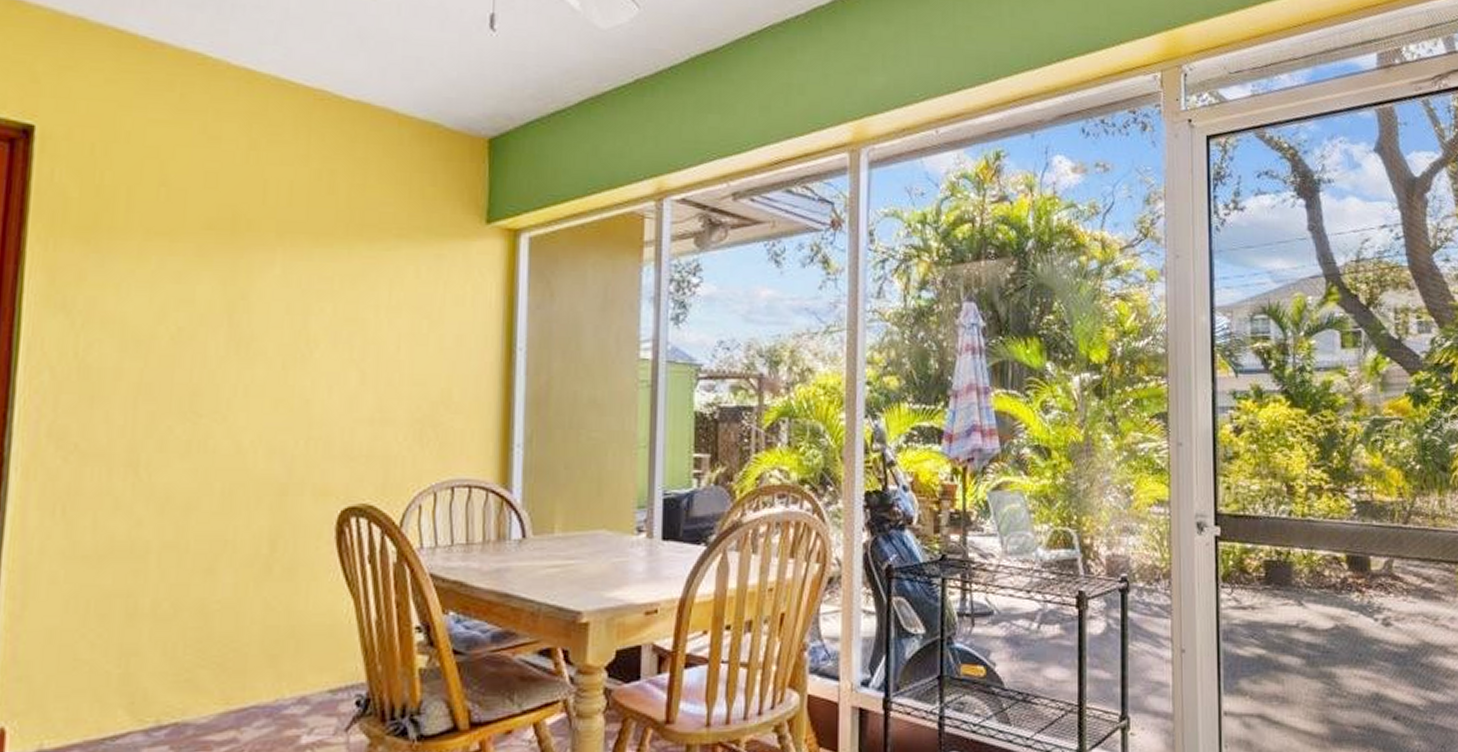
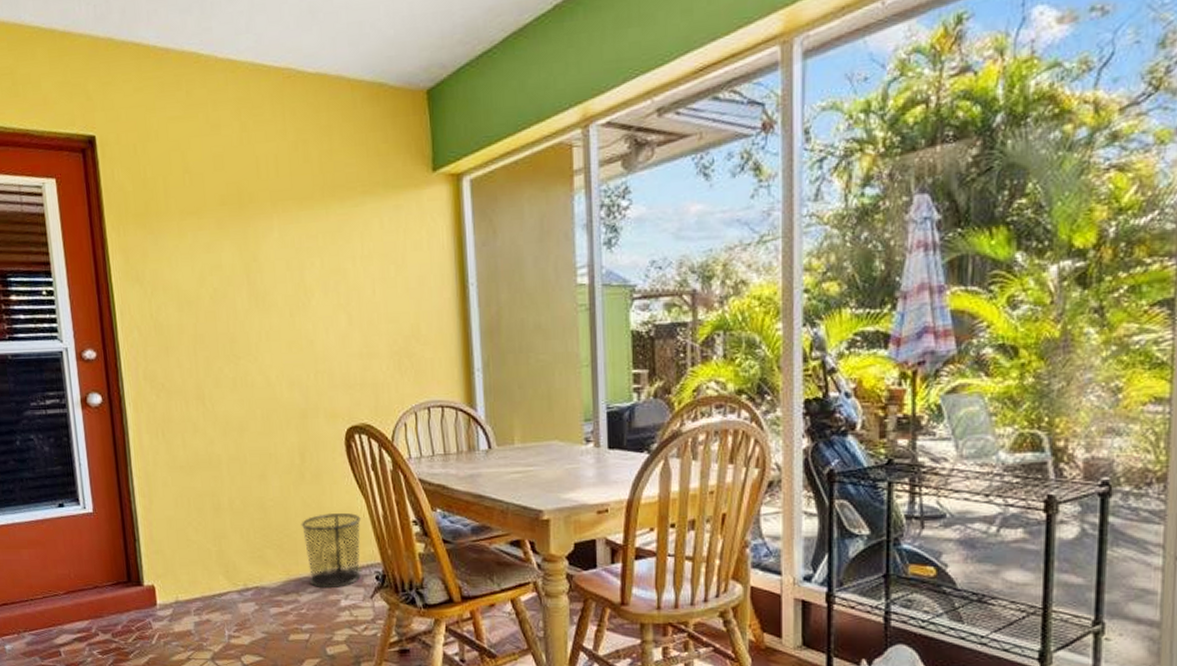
waste bin: none [257,618,345,721] -> present [301,513,361,589]

